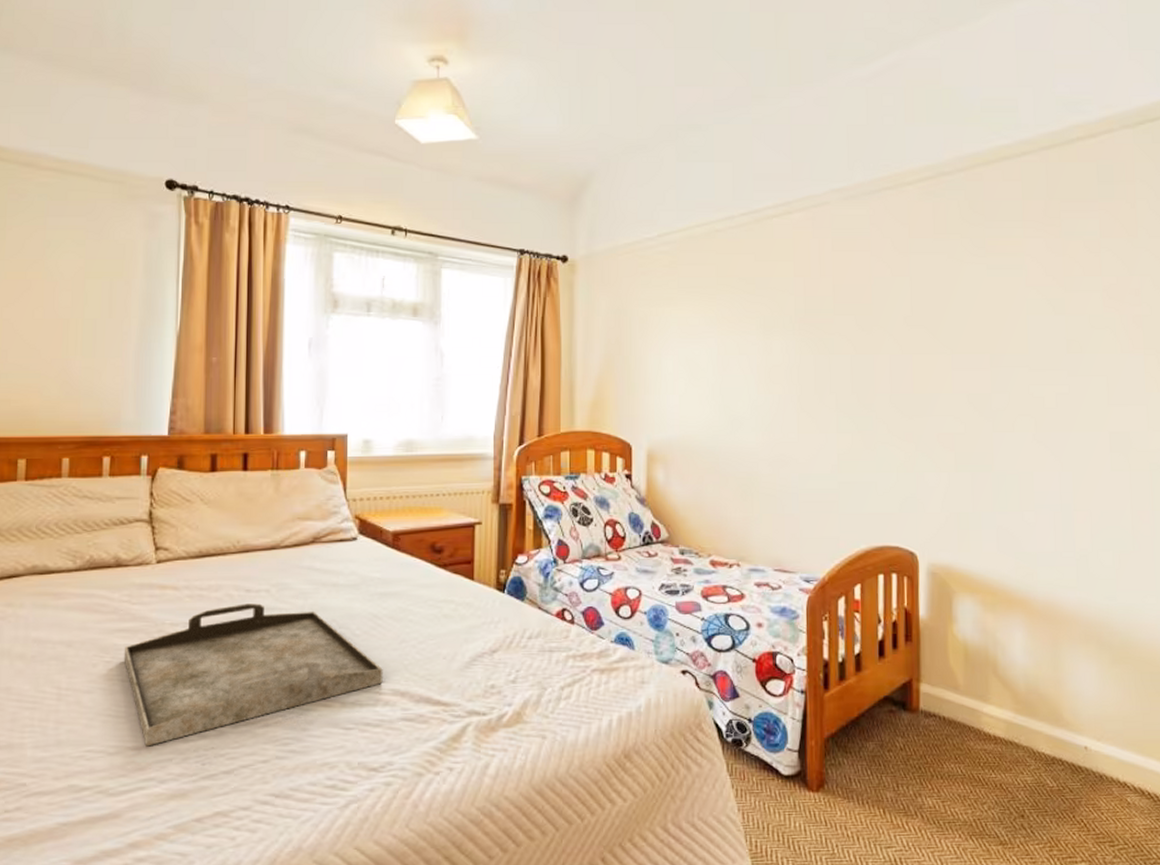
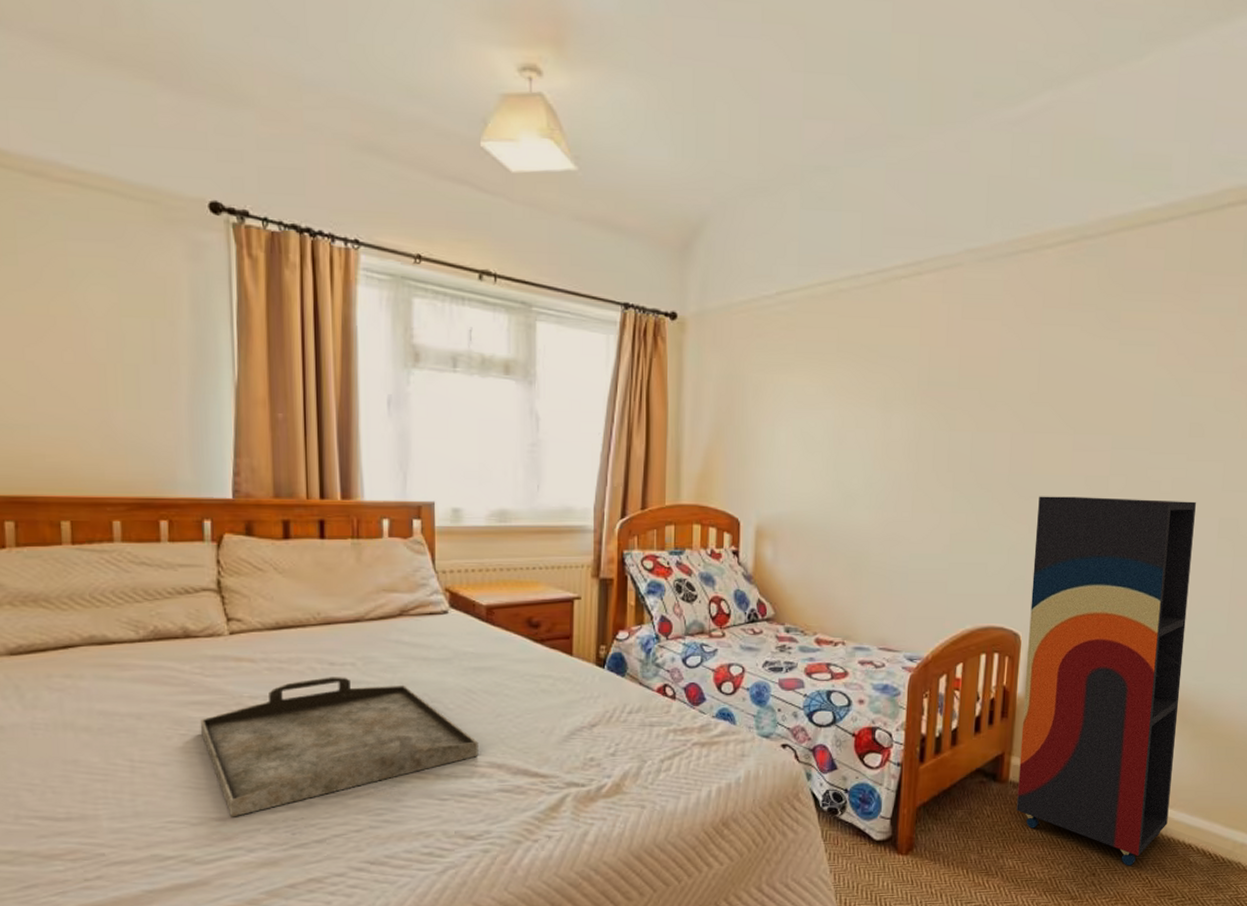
shelving unit: none [922,414,1097,807] -> present [1016,496,1196,866]

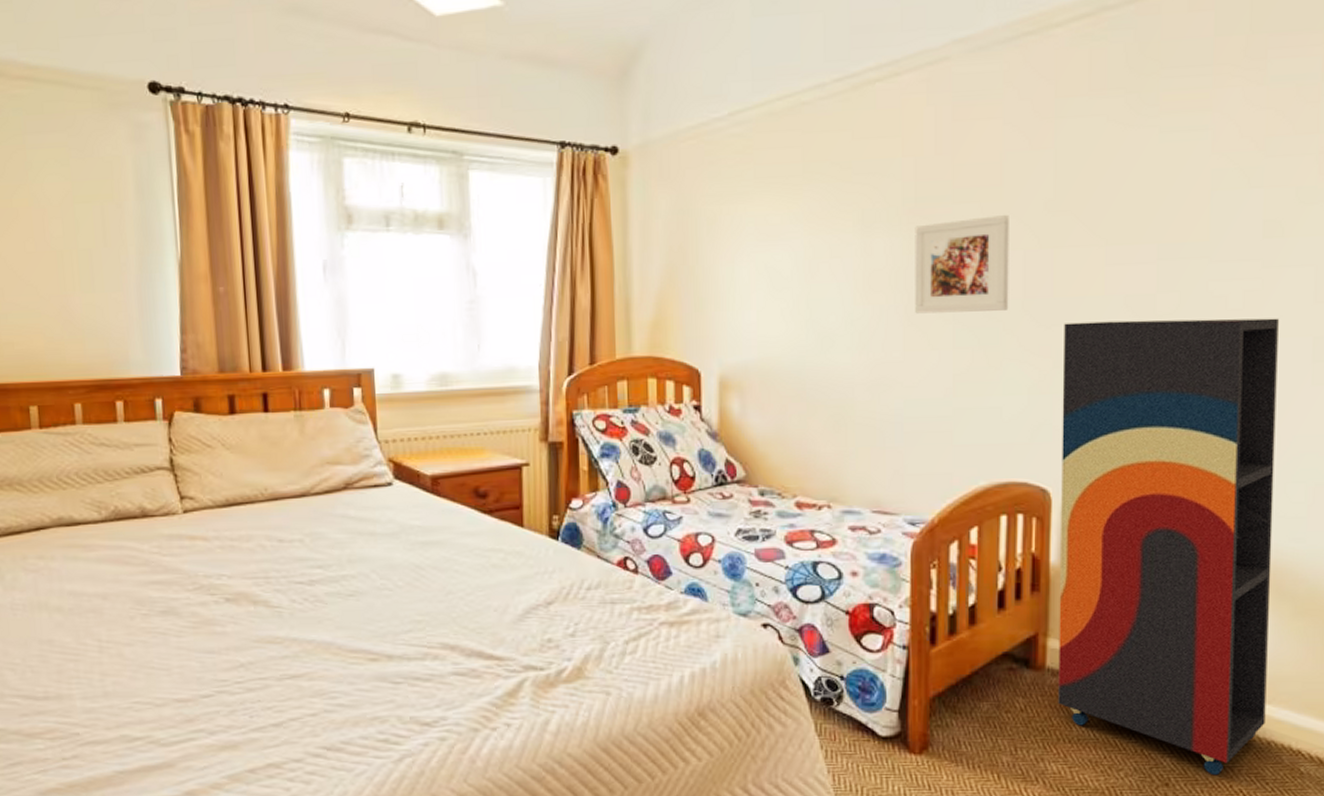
serving tray: present [200,677,479,817] -> none [159,554,431,699]
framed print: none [923,402,1002,482] -> present [915,215,1009,314]

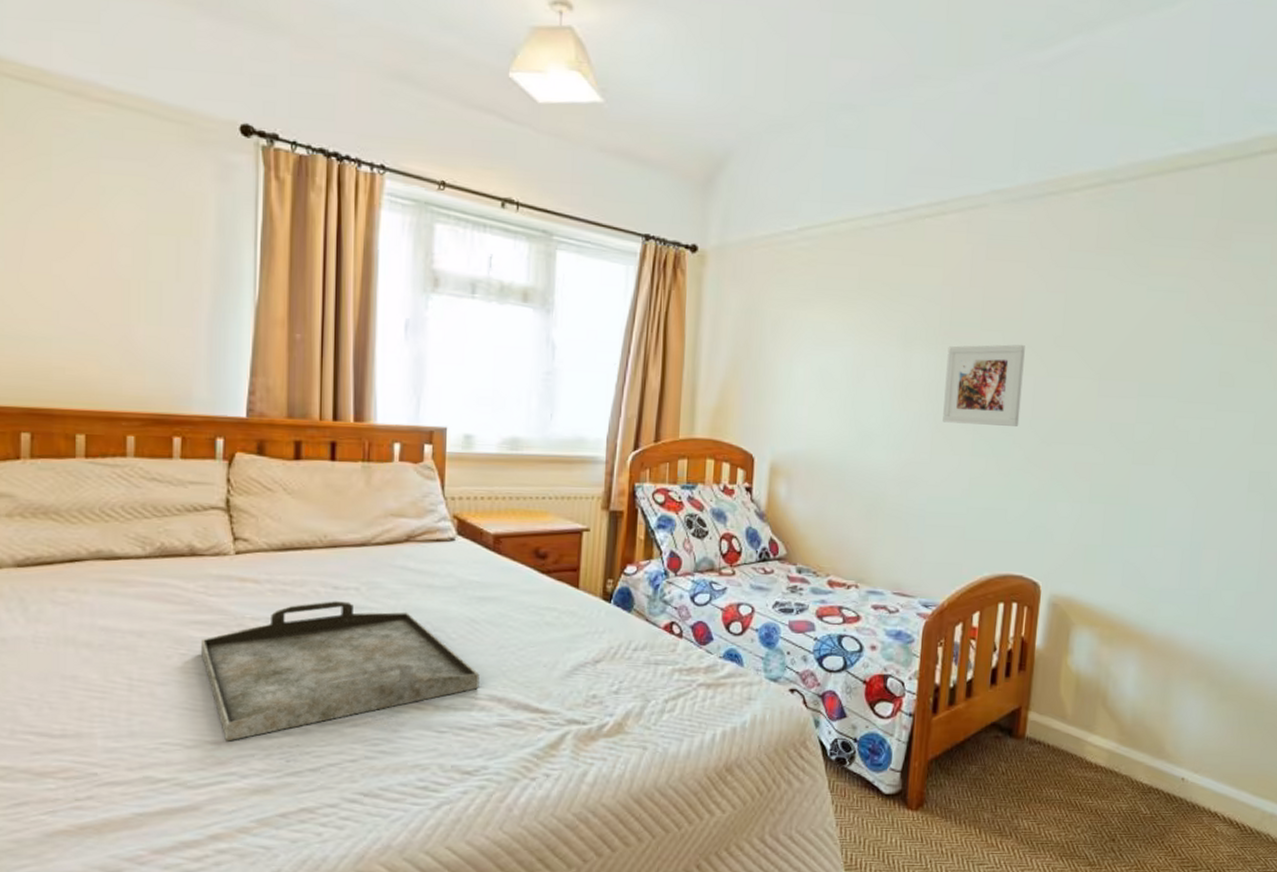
serving tray: none [159,554,431,699] -> present [200,601,480,741]
shelving unit: present [1058,318,1279,776] -> none [1033,442,1225,833]

